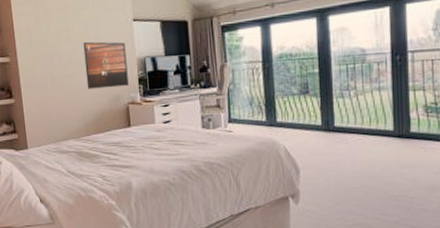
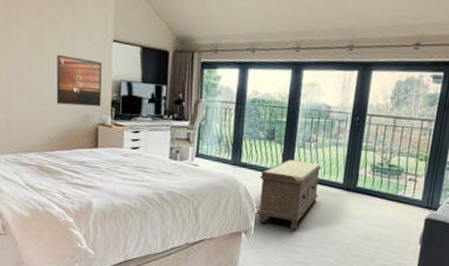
bench: none [299,111,368,187] -> present [256,160,322,229]

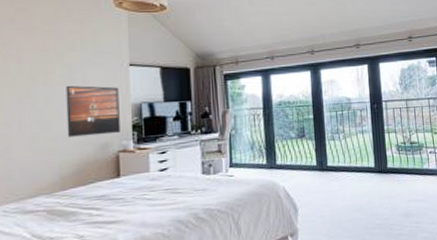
bench: present [256,160,322,229] -> none [297,152,355,222]

